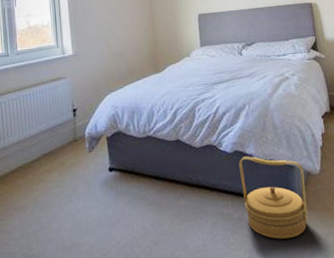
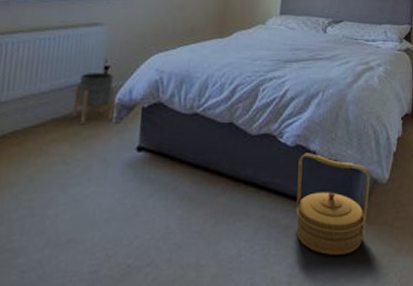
planter: none [55,114,87,157] -> present [71,72,117,125]

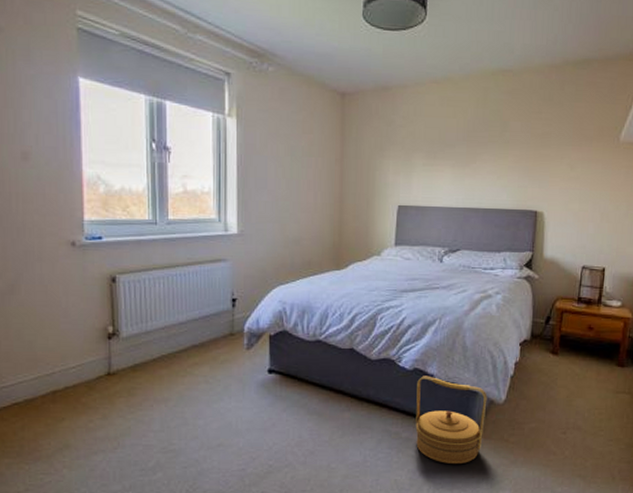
planter: present [71,72,117,125] -> none [208,304,245,351]

